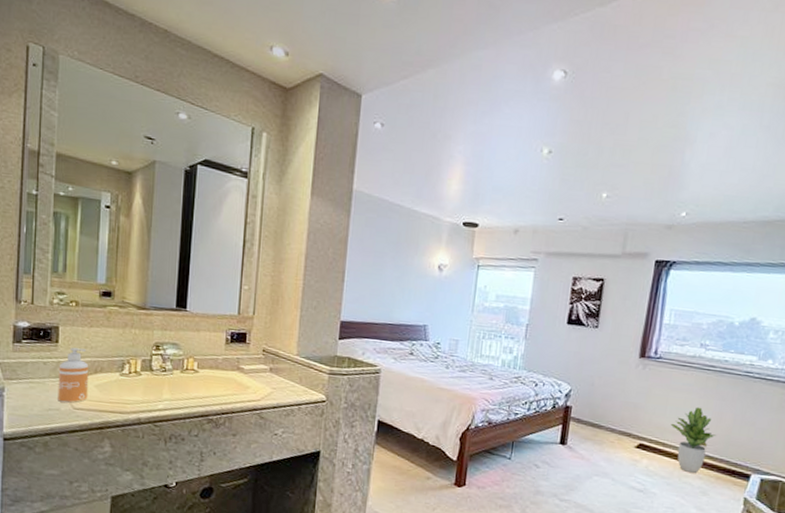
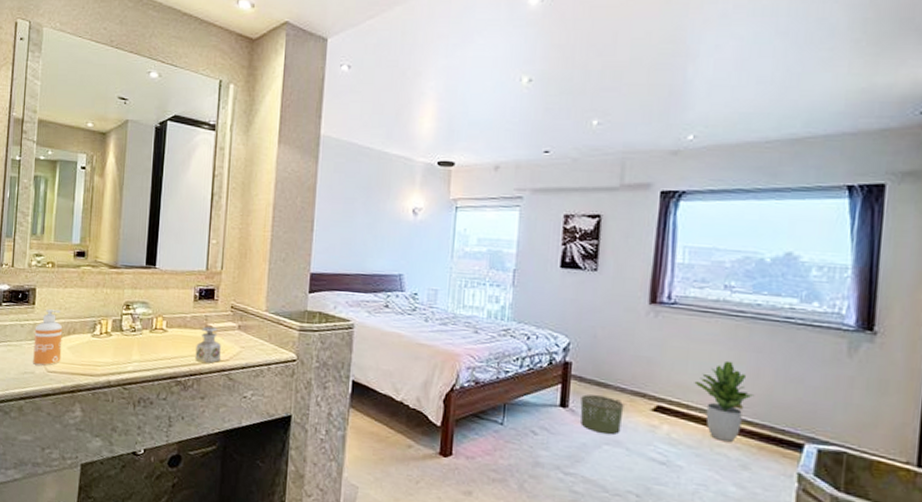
perfume bottle: none [227,368,253,404] -> present [195,326,221,364]
basket: none [576,434,613,467] -> present [580,394,624,434]

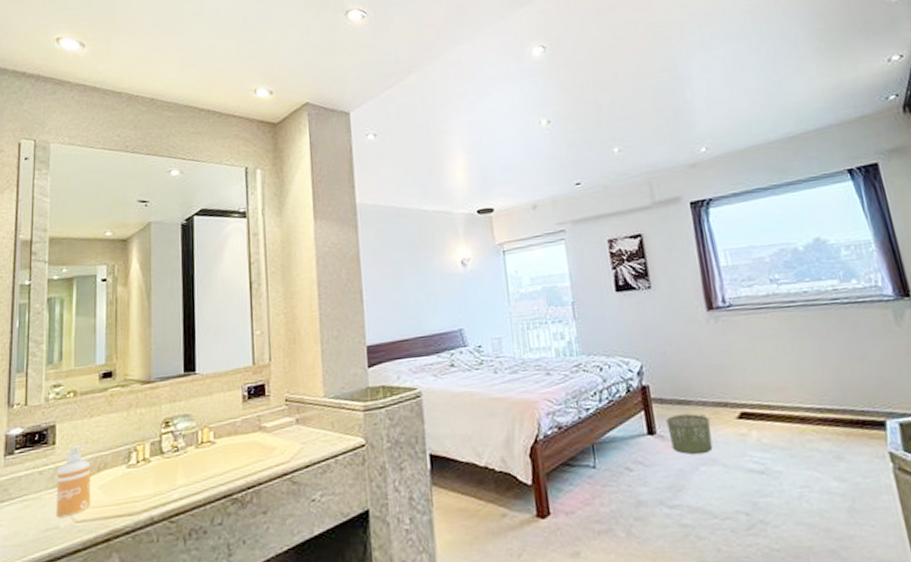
perfume bottle: present [195,326,221,364] -> none [250,427,280,472]
potted plant: present [694,360,755,443] -> none [769,352,827,436]

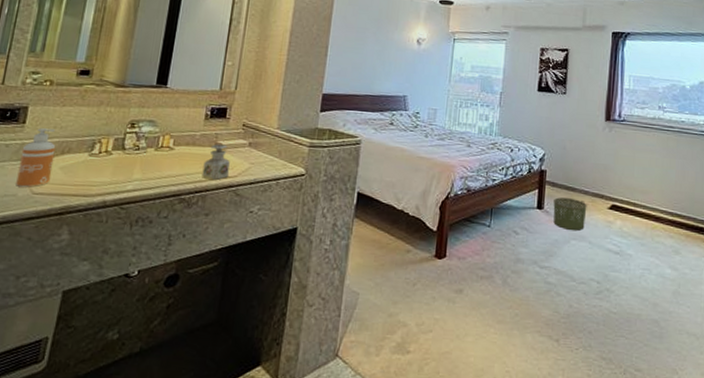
perfume bottle: none [250,427,280,472] -> present [202,144,230,181]

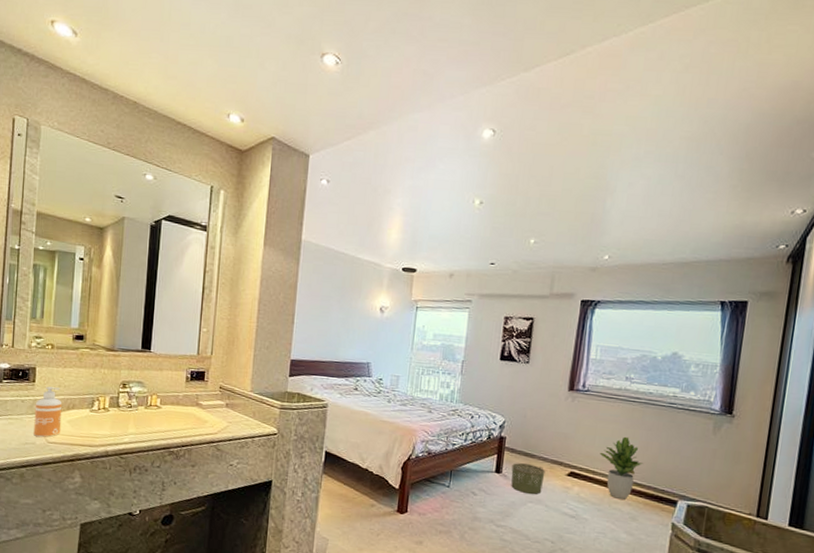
perfume bottle: present [202,144,230,181] -> none [187,404,210,437]
potted plant: none [639,166,682,233] -> present [599,436,644,500]

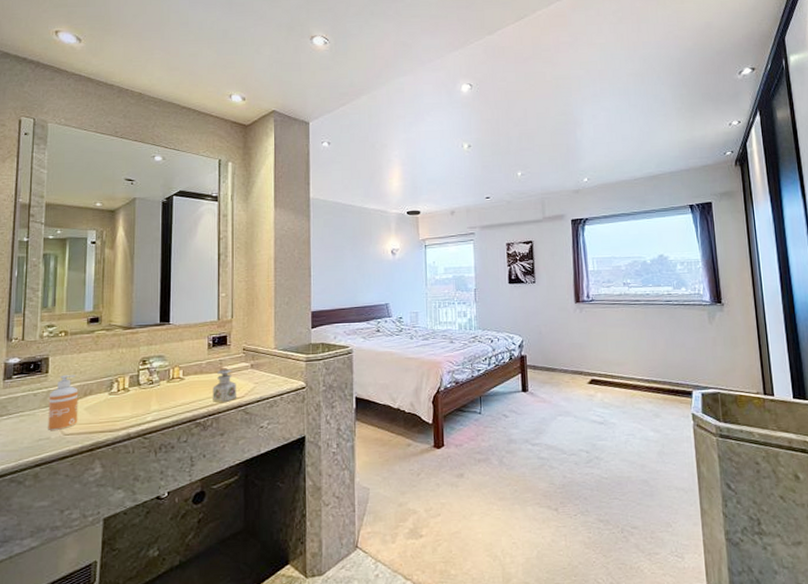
perfume bottle: none [187,404,210,437] -> present [213,369,236,403]
basket: present [511,463,545,494] -> none [536,378,569,407]
potted plant: present [599,436,644,500] -> none [614,338,655,399]

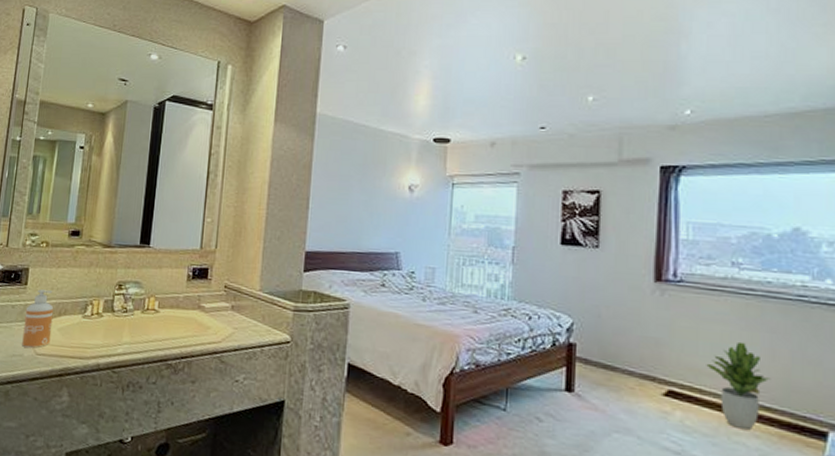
perfume bottle: present [213,369,236,403] -> none [187,307,214,346]
potted plant: none [614,338,655,399] -> present [706,341,771,431]

